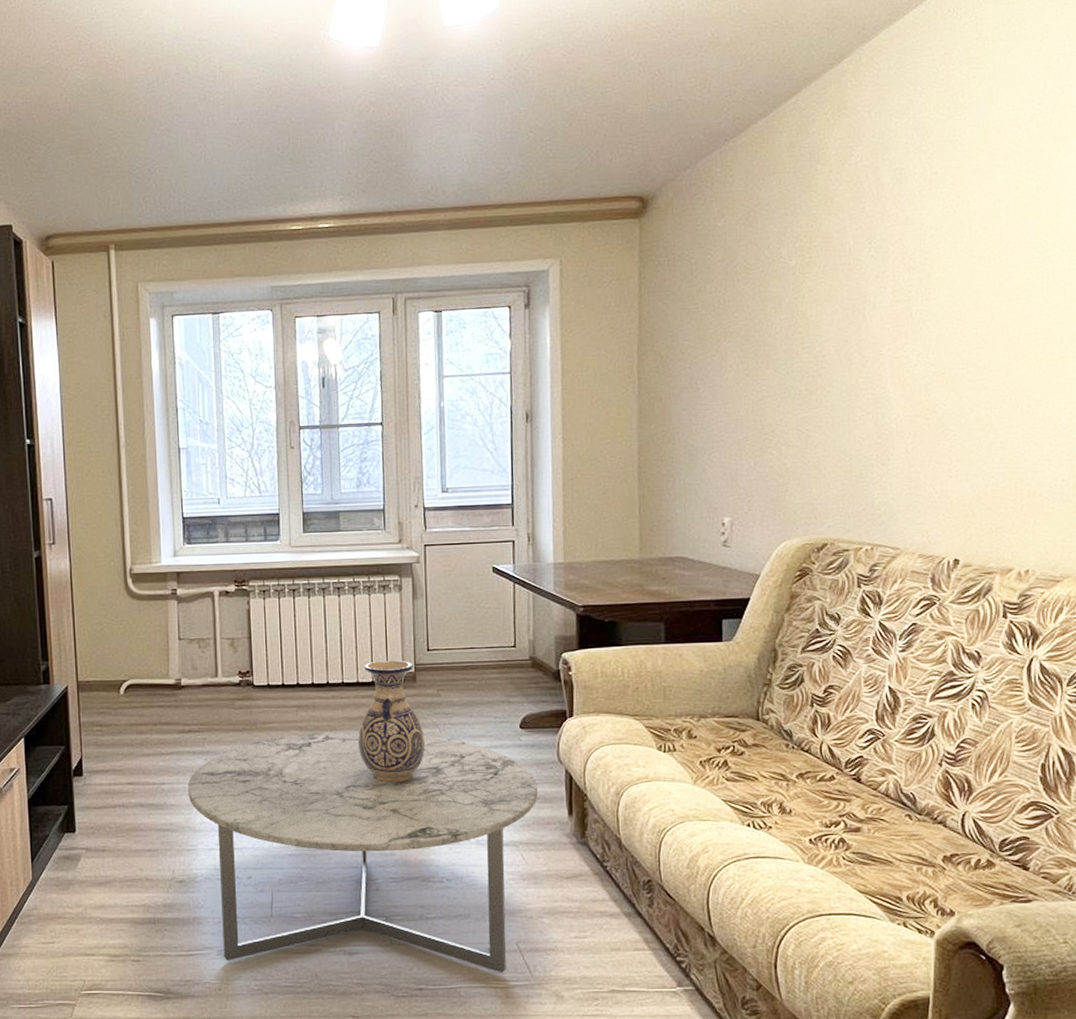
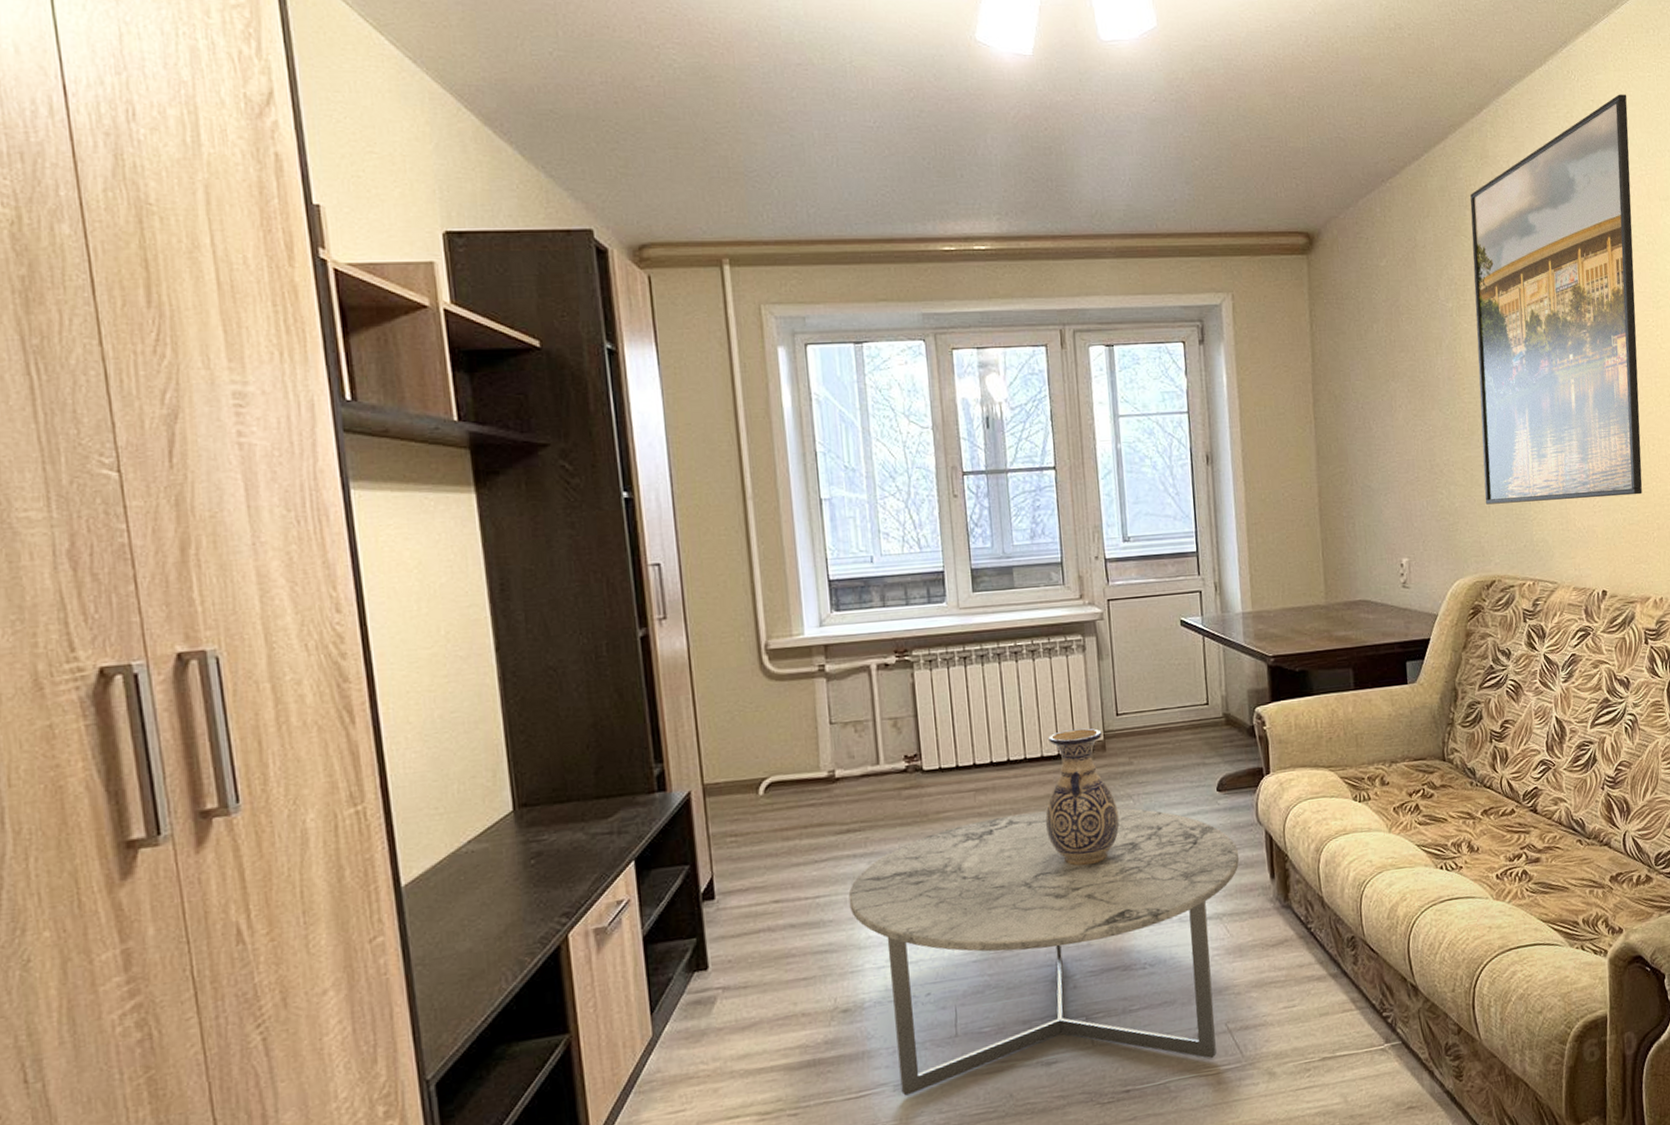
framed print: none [820,28,1022,466] -> present [1470,94,1643,505]

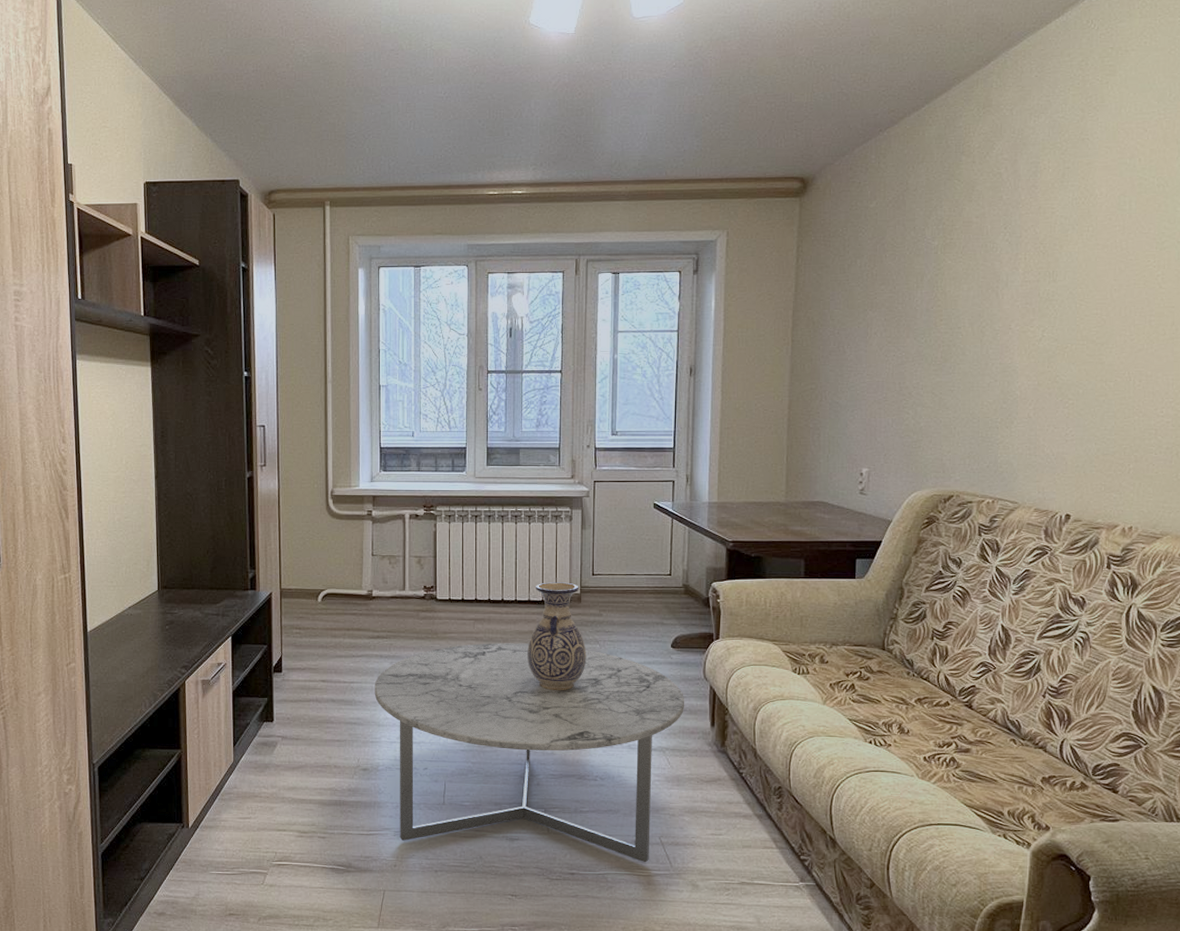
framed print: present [1470,94,1643,505] -> none [951,40,1152,427]

